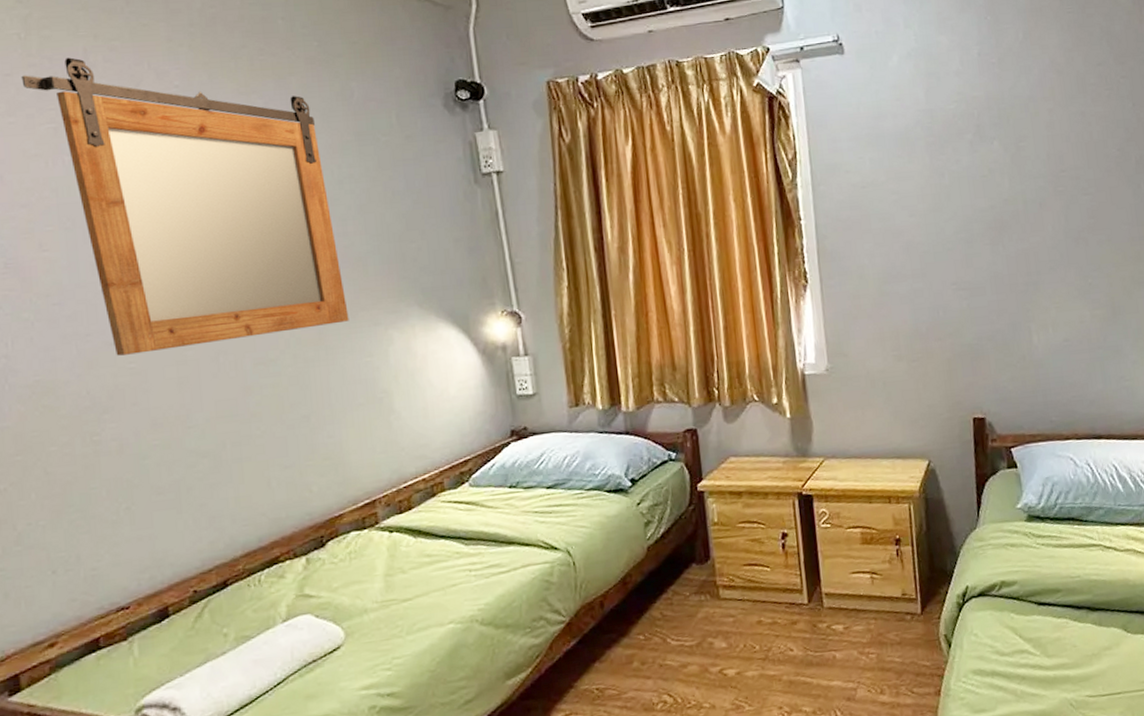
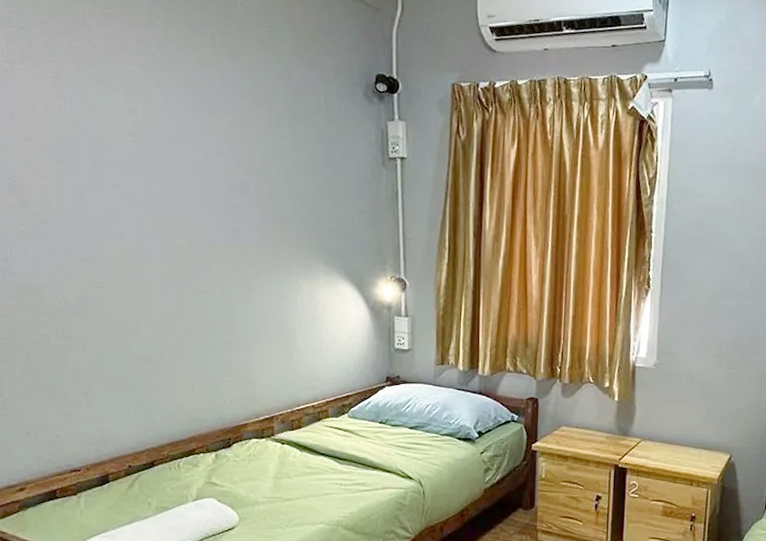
mirror: present [21,57,349,356] -> none [33,19,269,272]

